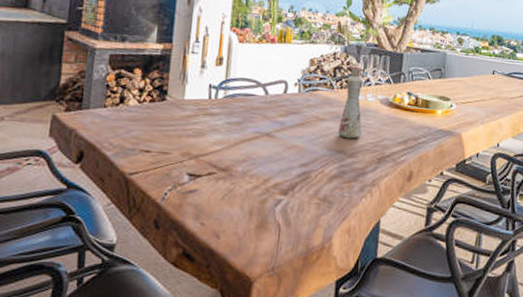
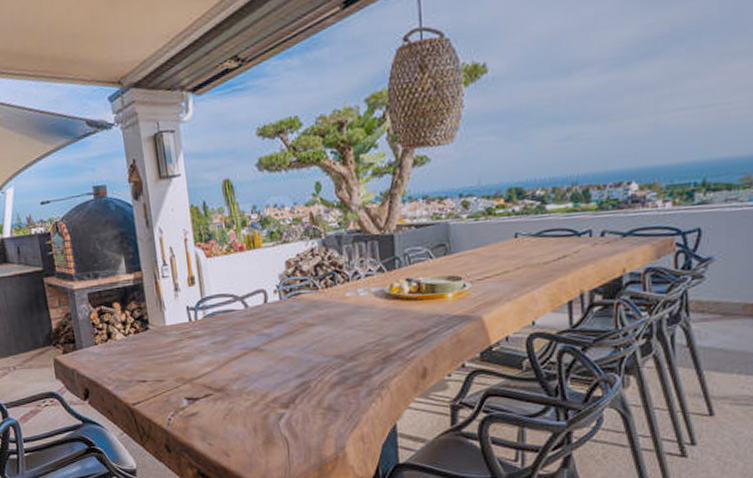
bottle: present [337,66,363,139] -> none [331,259,358,342]

